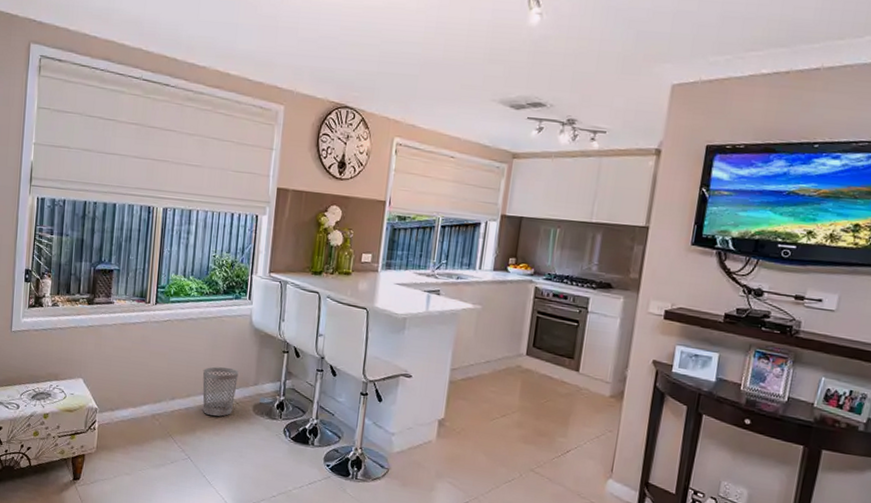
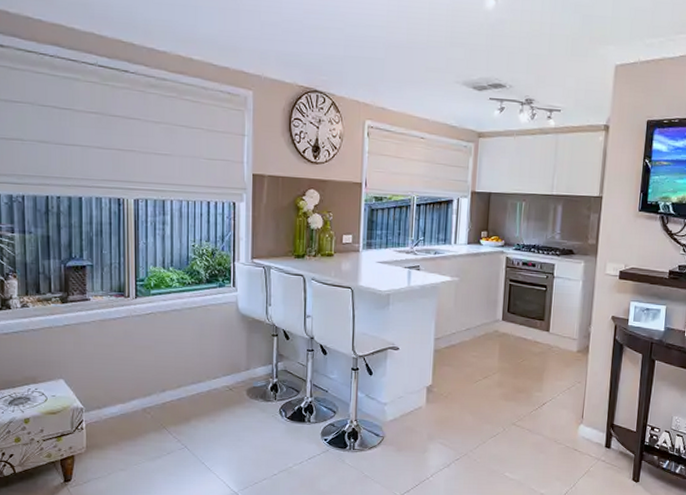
wastebasket: present [202,366,239,417] -> none [192,355,229,404]

